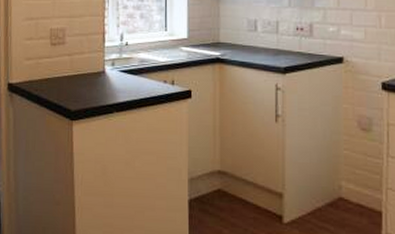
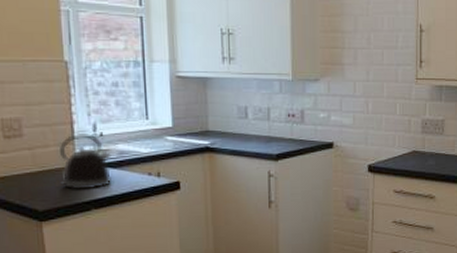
kettle: none [90,41,134,94] -> present [58,132,113,190]

